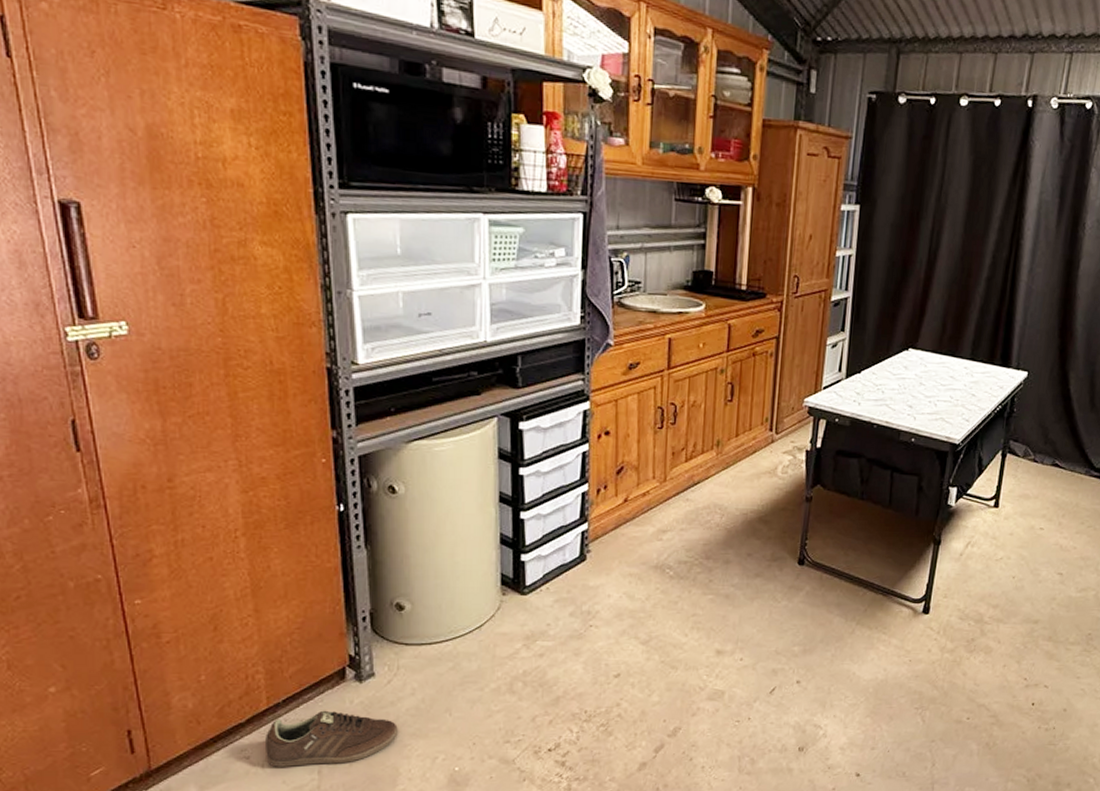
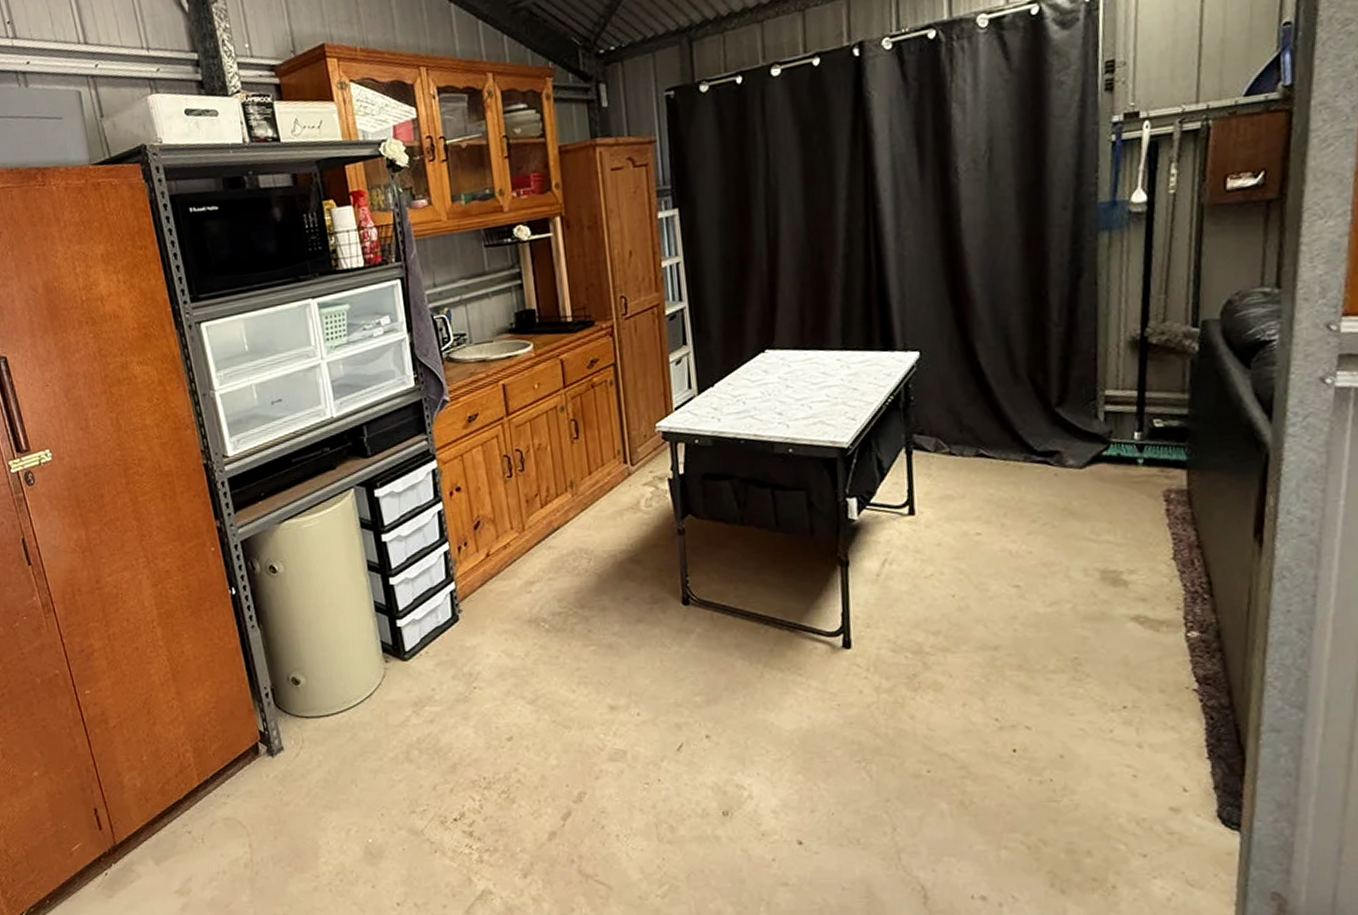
sneaker: present [266,710,398,767] -> none [201,785,312,841]

